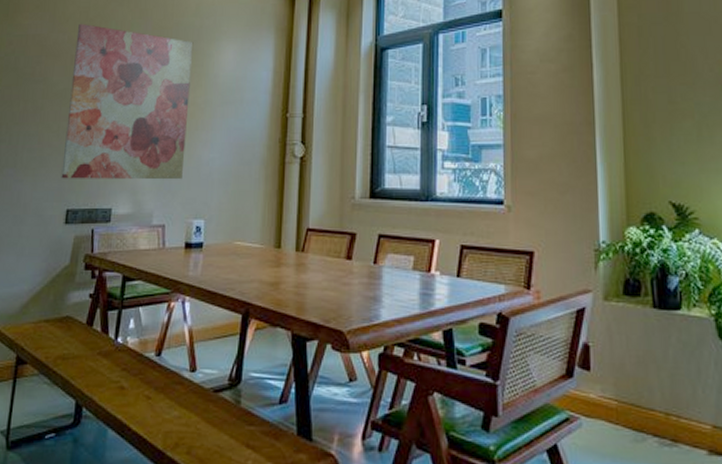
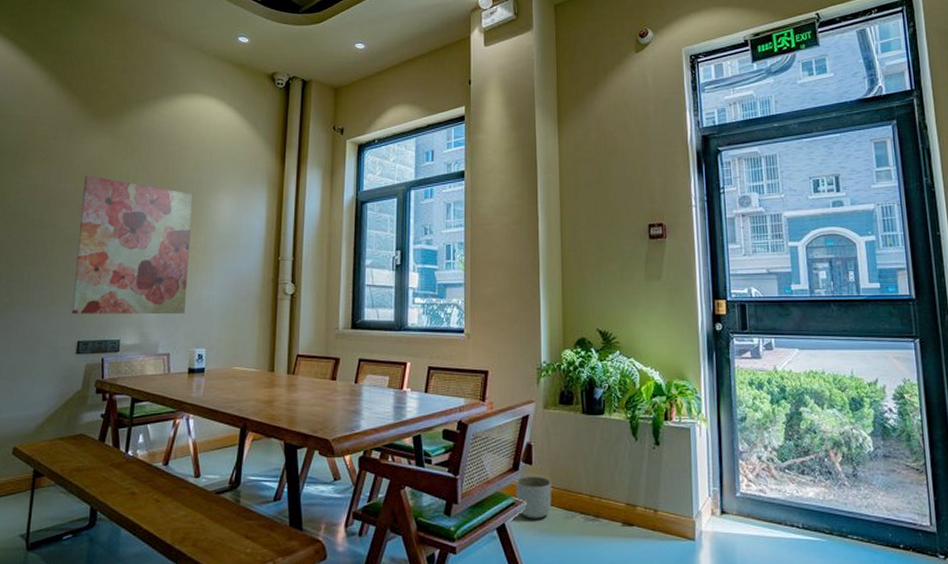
planter: none [570,385,617,441] -> present [516,476,552,519]

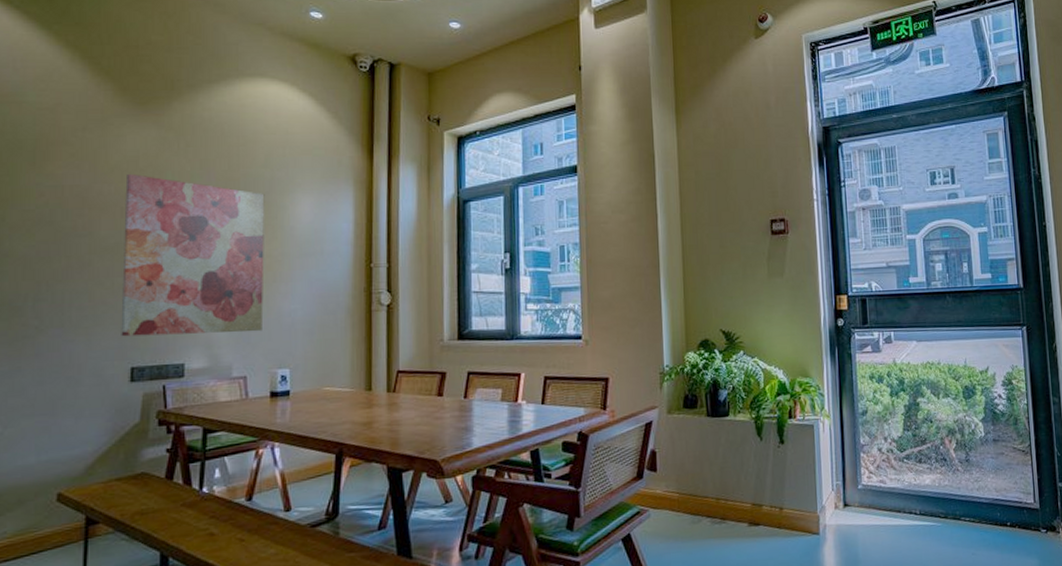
planter: present [516,476,552,519] -> none [640,482,678,527]

